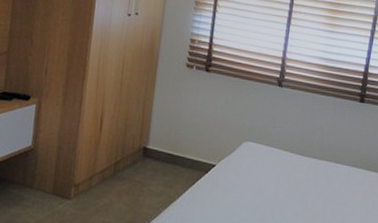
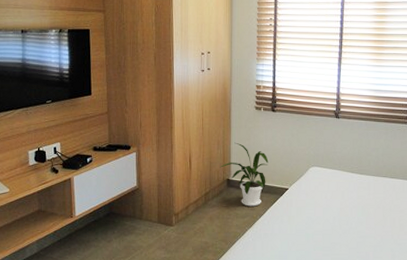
house plant: none [136,103,196,184] -> present [220,142,269,207]

